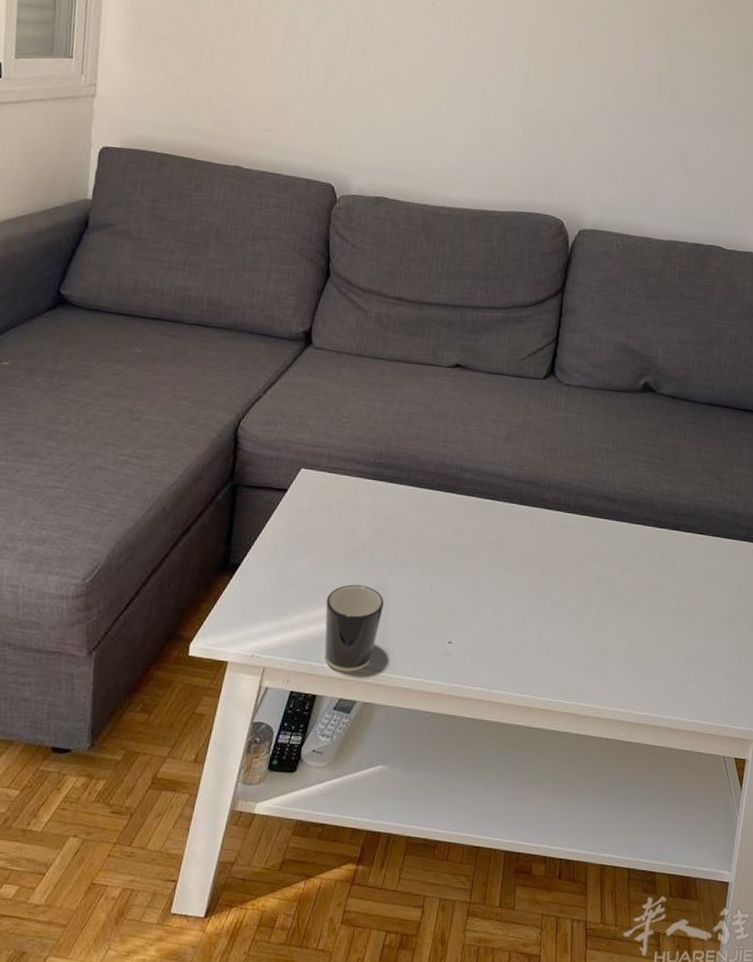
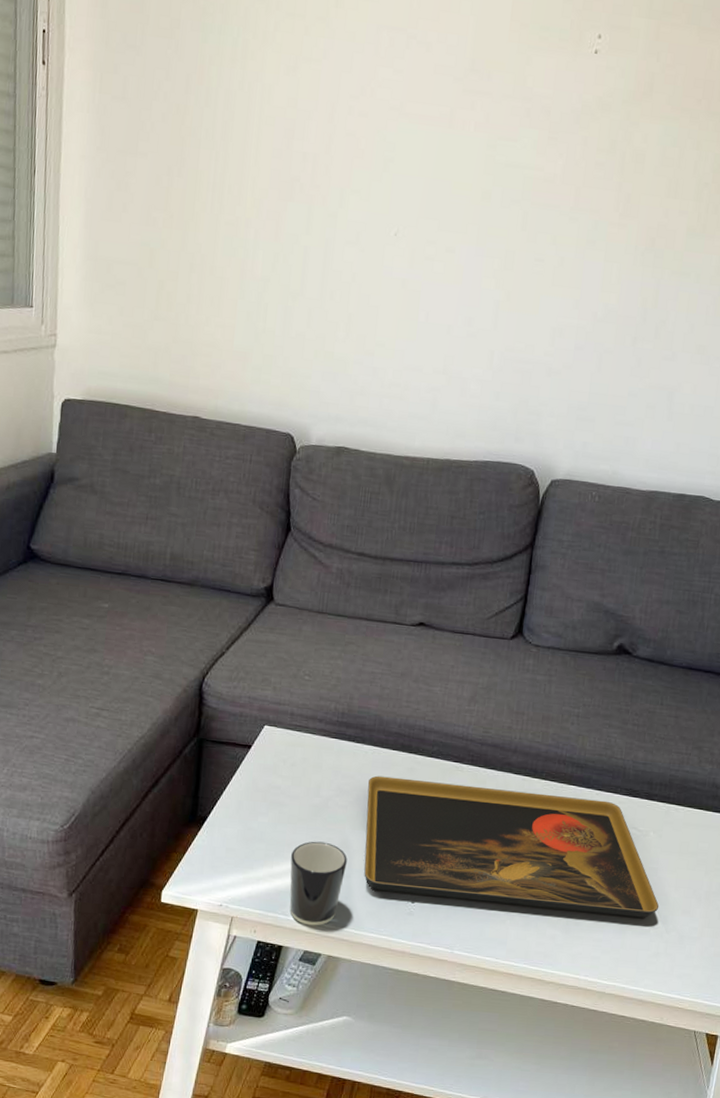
decorative tray: none [401,515,688,649] -> present [364,775,660,920]

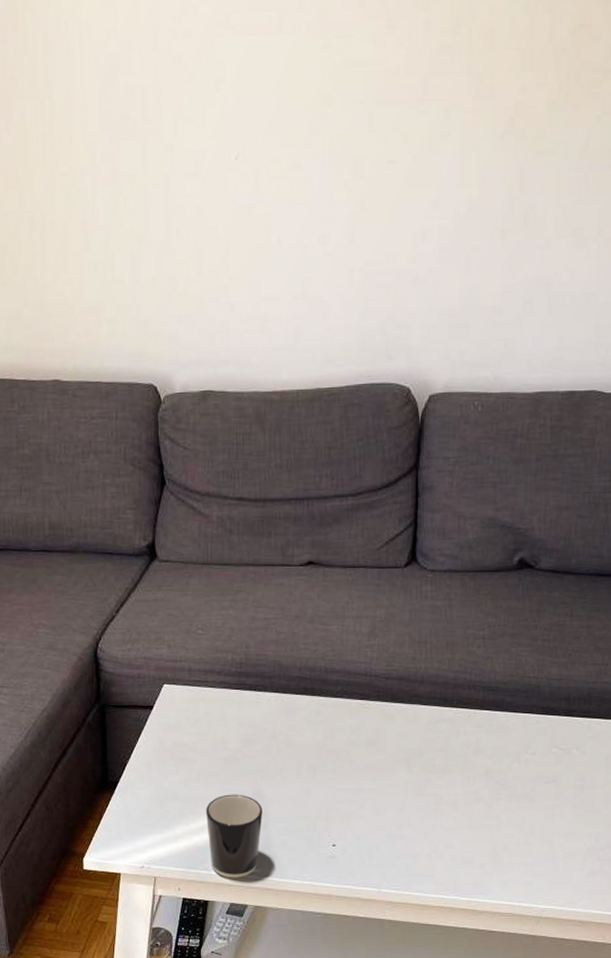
decorative tray: present [364,775,660,920] -> none [275,721,590,840]

